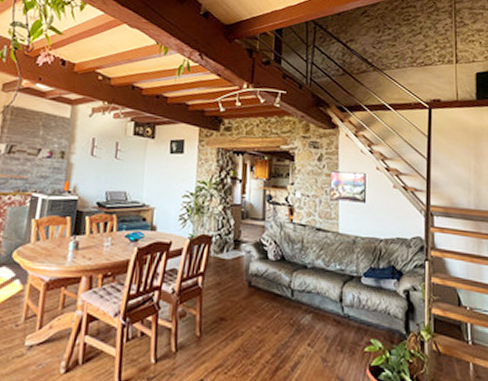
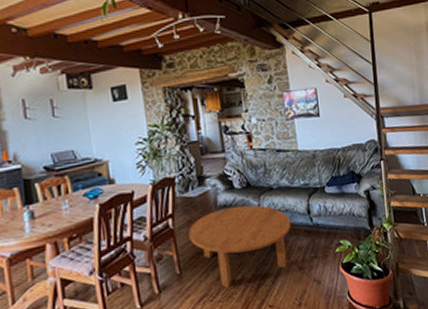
coffee table: none [215,277,321,363] -> present [188,205,292,288]

